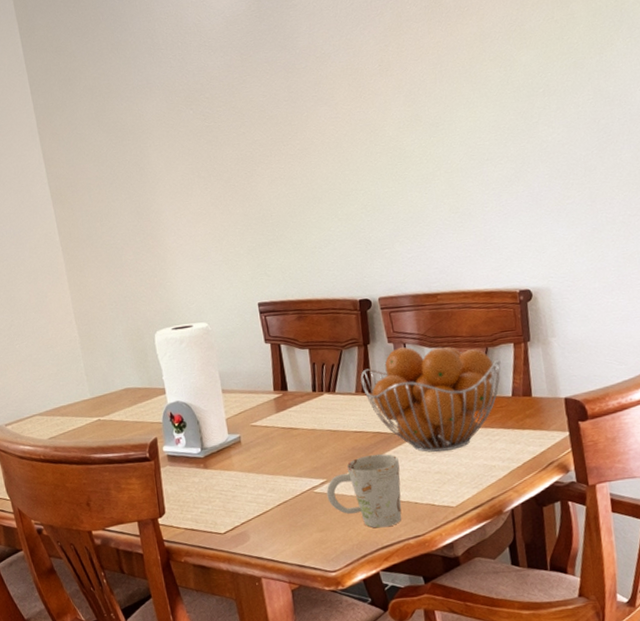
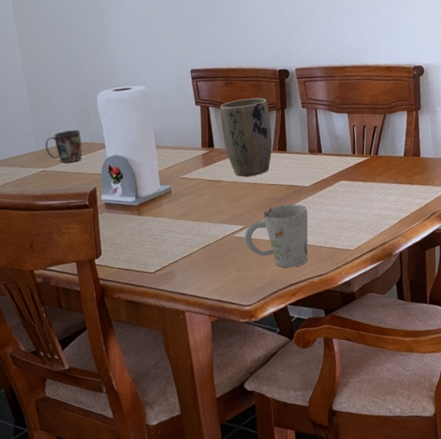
mug: none [99,374,141,411] -> present [45,130,83,163]
plant pot: none [292,332,355,423] -> present [219,97,273,177]
fruit basket: present [360,346,501,452] -> none [277,111,396,203]

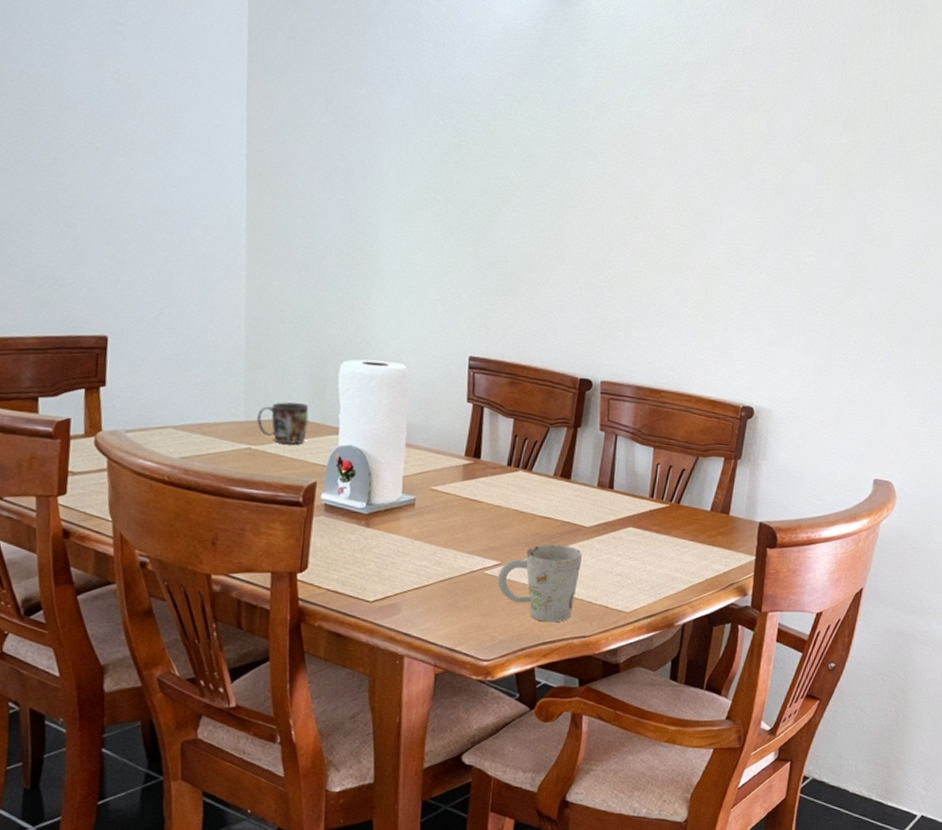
plant pot: present [219,97,273,177] -> none [494,405,559,503]

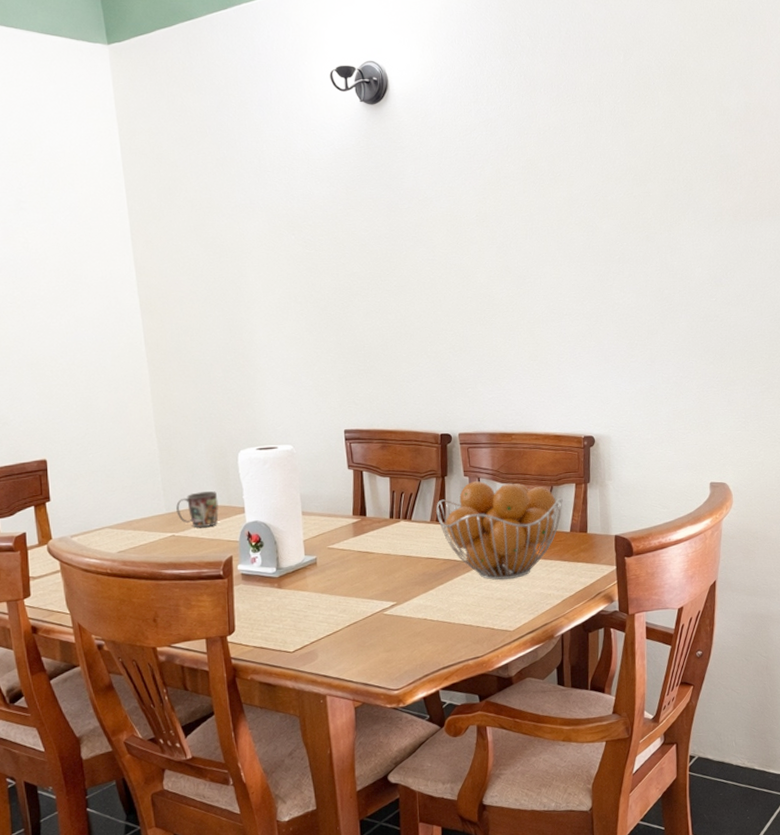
mug: present [497,544,582,623] -> none [395,580,465,649]
fruit basket: none [561,437,708,555] -> present [436,480,563,580]

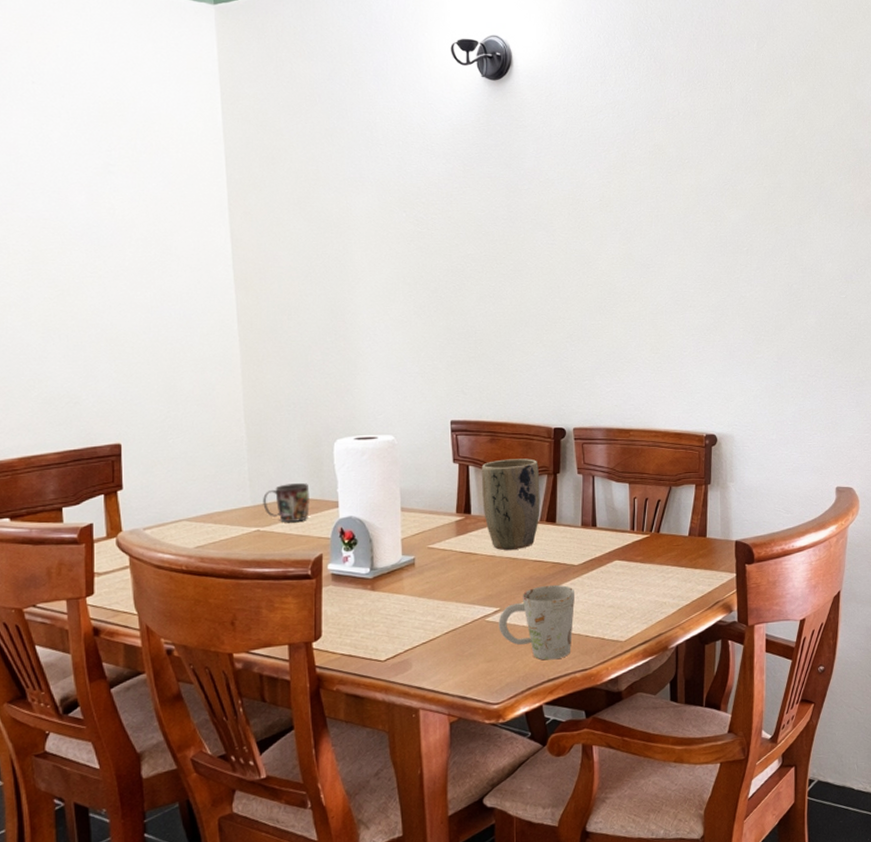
plant pot: none [374,463,431,549] -> present [481,458,540,550]
mug: none [395,580,465,649] -> present [498,584,575,660]
fruit basket: present [436,480,563,580] -> none [546,478,682,586]

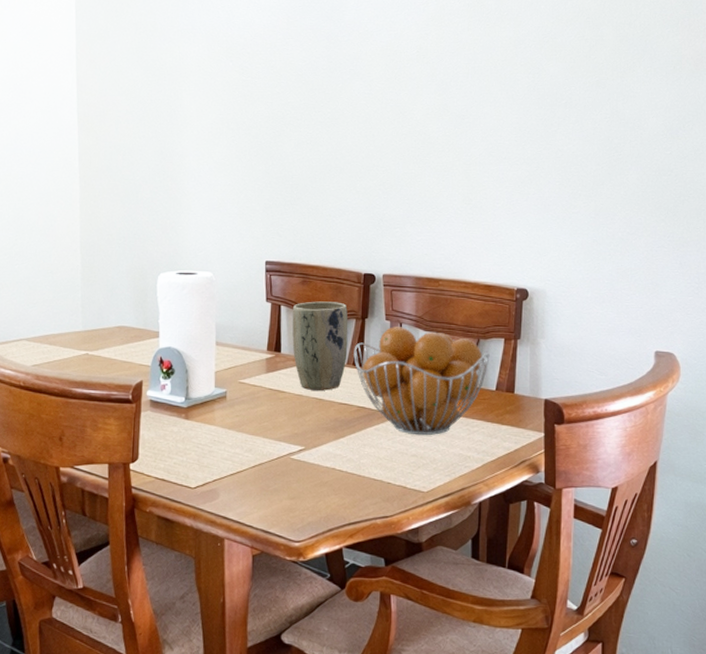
mug: present [263,483,310,522] -> none [92,312,134,348]
mug: present [498,584,575,660] -> none [303,428,378,504]
fruit basket: none [546,478,682,586] -> present [353,325,490,436]

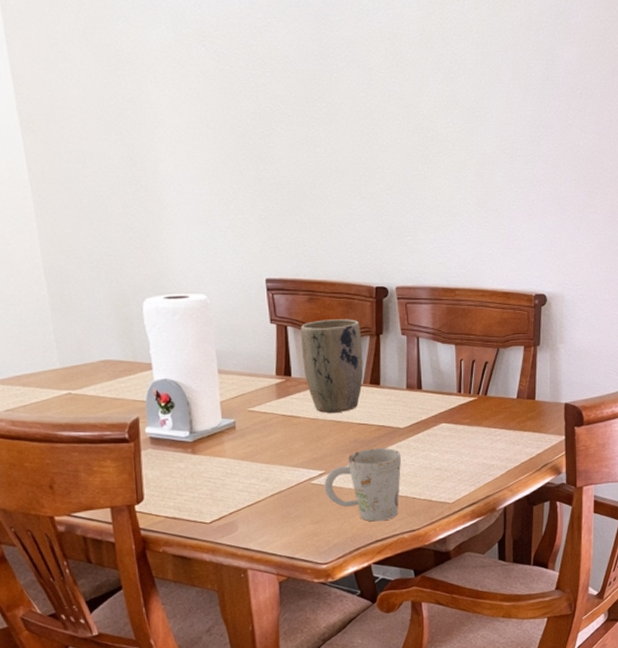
mug: none [303,428,378,504] -> present [324,447,401,522]
fruit basket: present [353,325,490,436] -> none [370,340,510,449]

